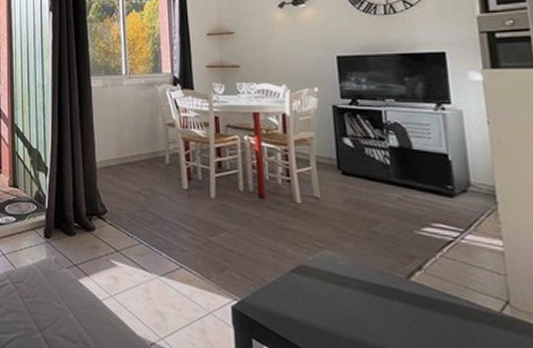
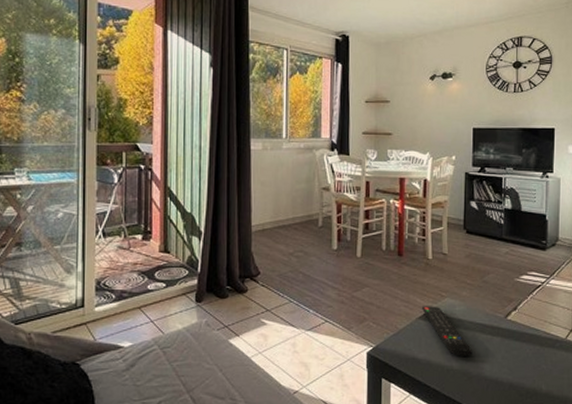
remote control: none [293,257,368,323] -> present [421,306,473,356]

